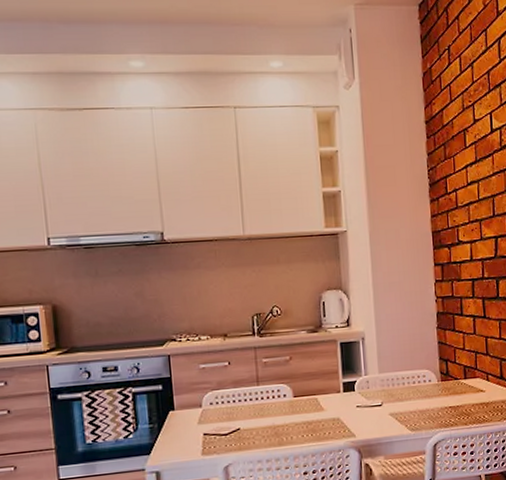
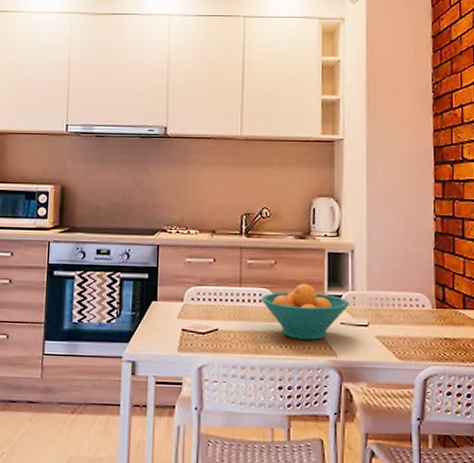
fruit bowl: none [279,374,364,427] -> present [261,283,350,340]

